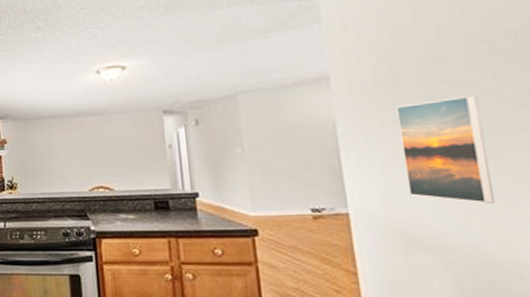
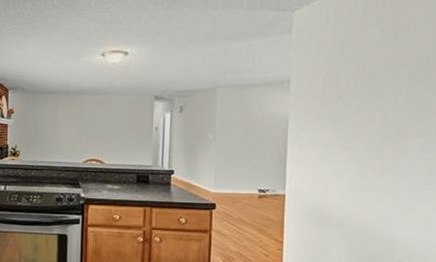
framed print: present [396,95,495,204] -> none [331,108,392,193]

